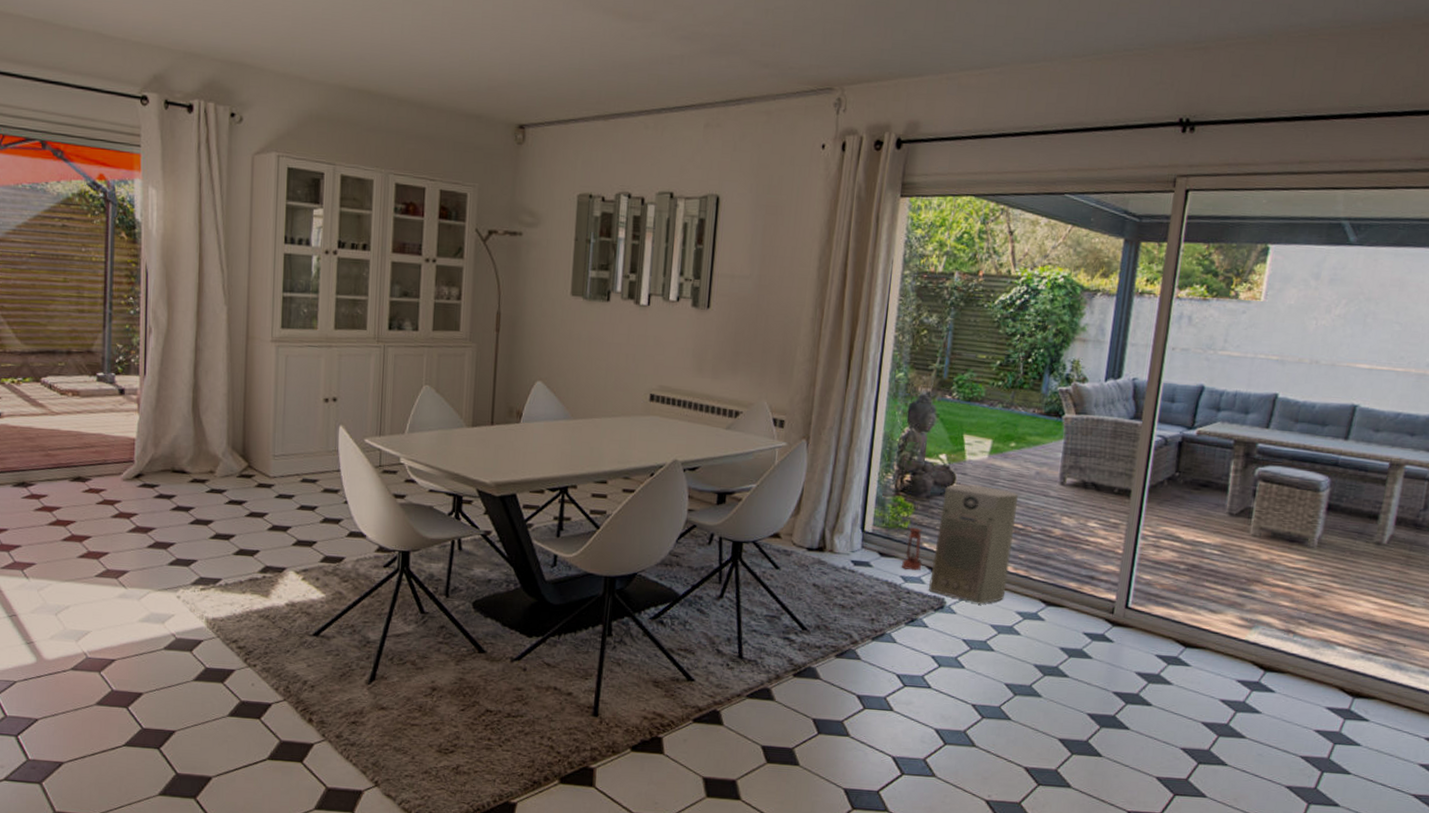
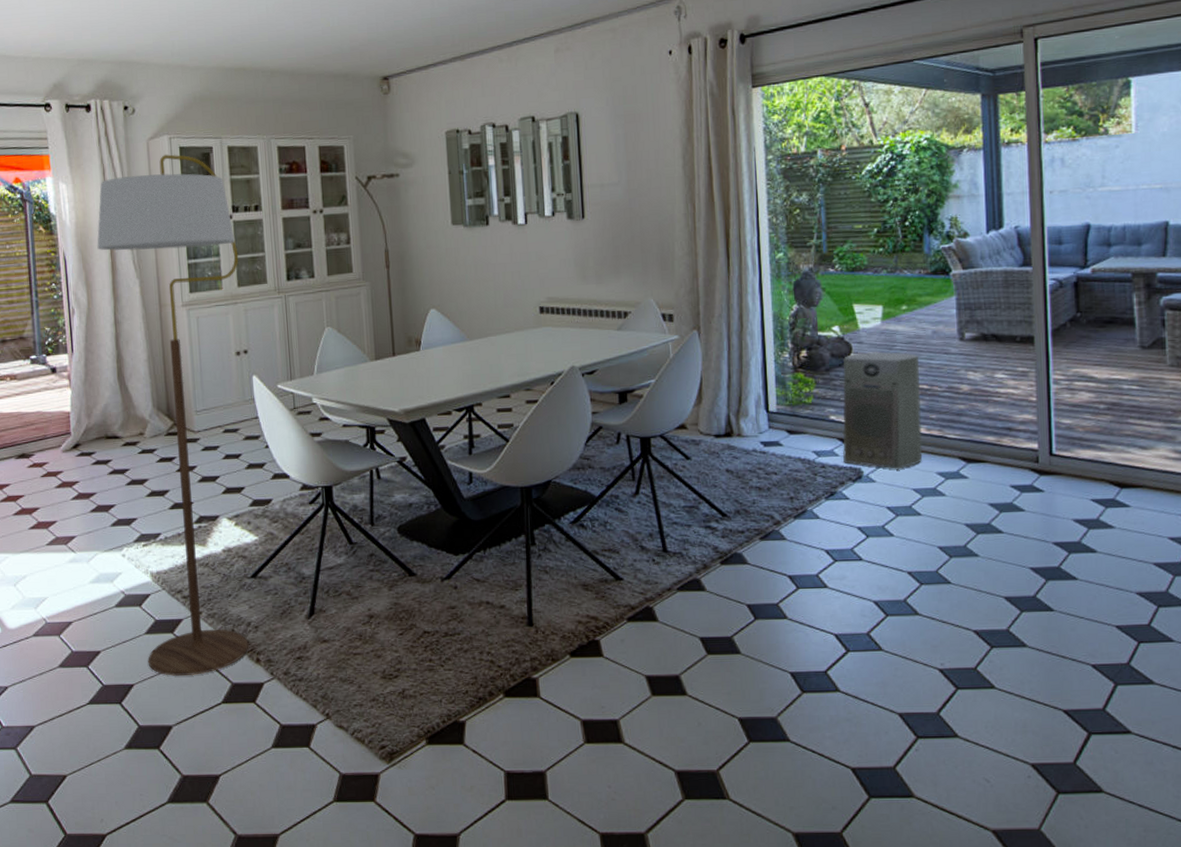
floor lamp: none [184,172,339,728] -> present [97,153,249,676]
lantern: present [901,511,923,571] -> none [811,385,833,445]

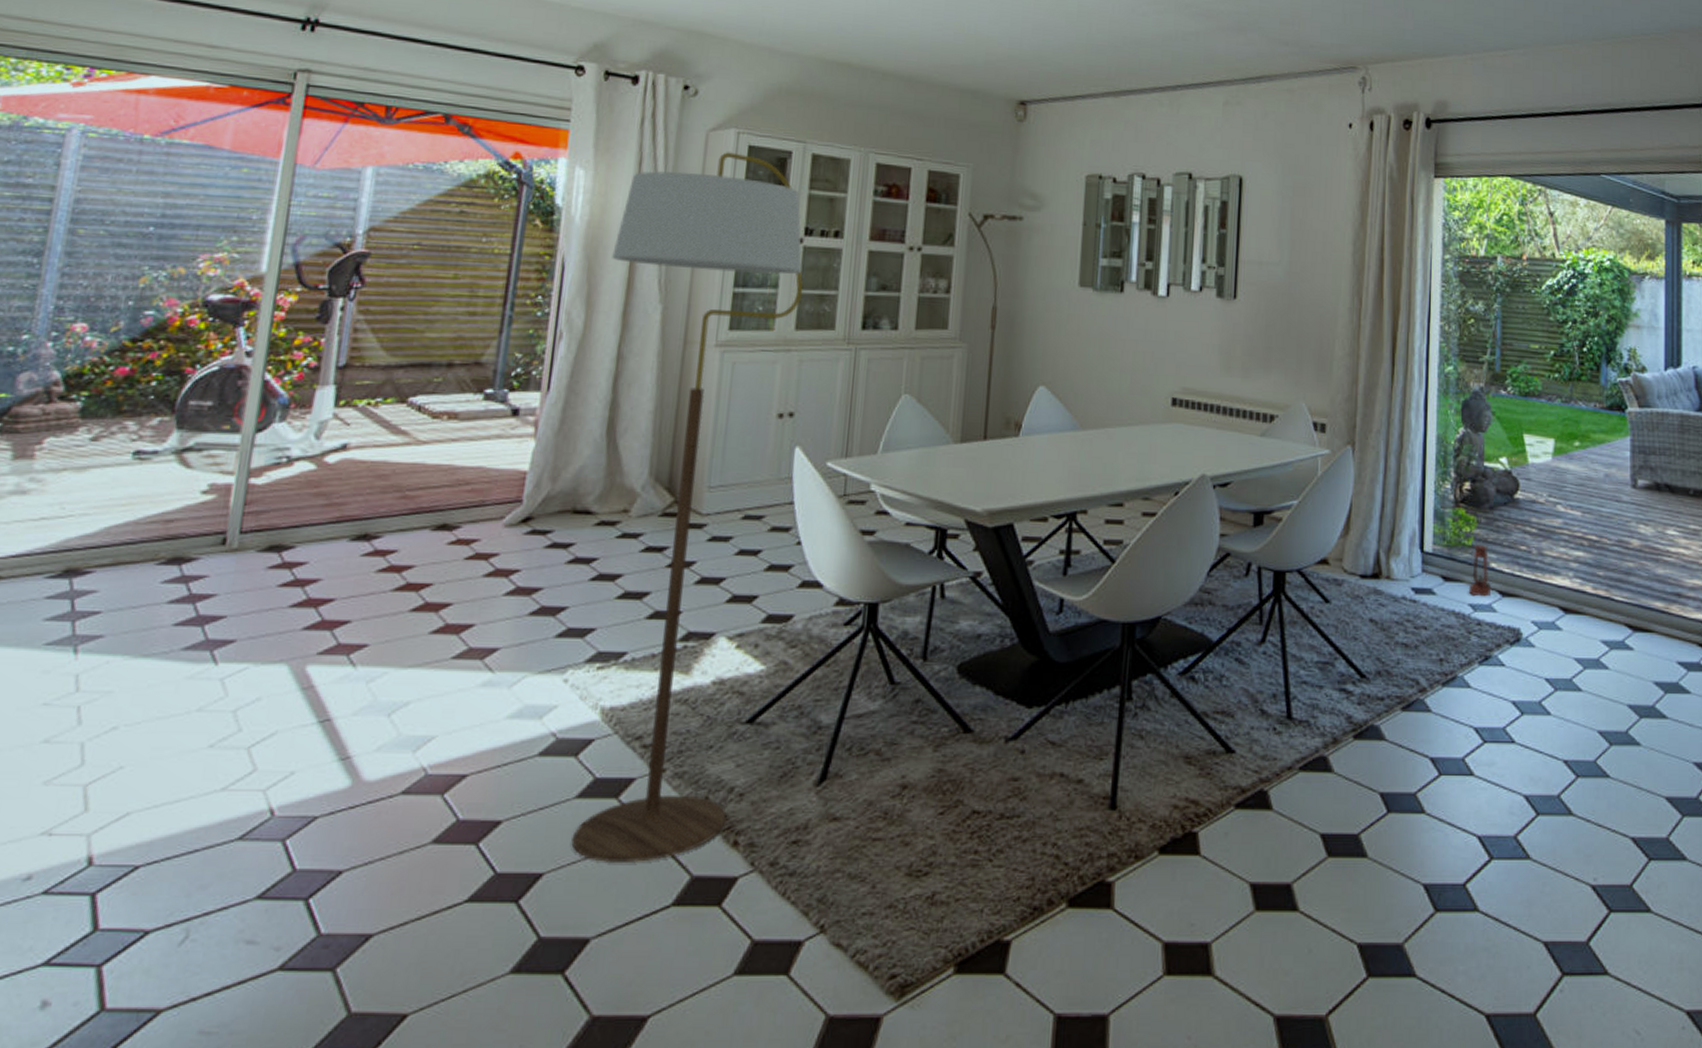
lantern: none [811,385,833,445] -> present [1468,525,1492,597]
air purifier: present [842,352,923,469] -> none [1501,491,1589,633]

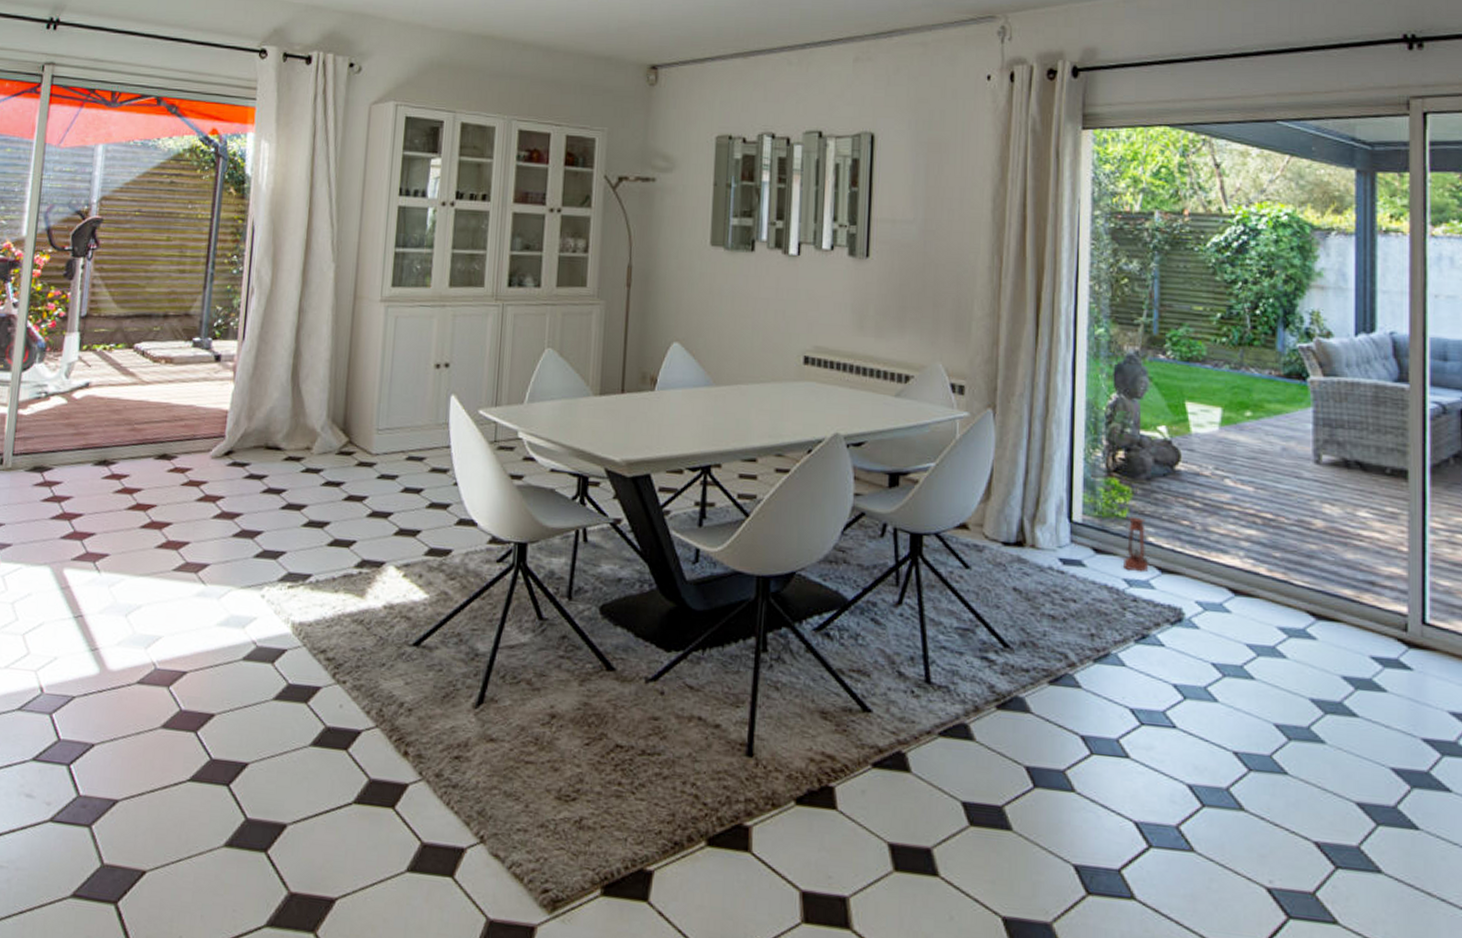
floor lamp: present [571,151,803,862] -> none [270,122,456,762]

